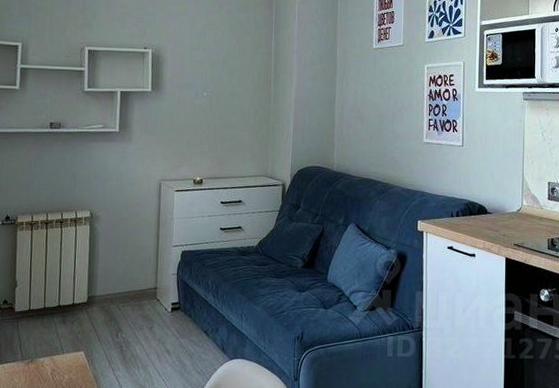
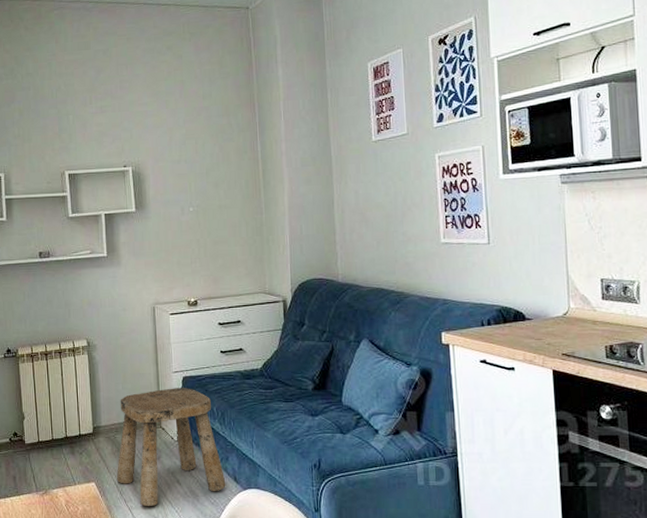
stool: none [106,261,214,376] -> present [116,388,226,507]

